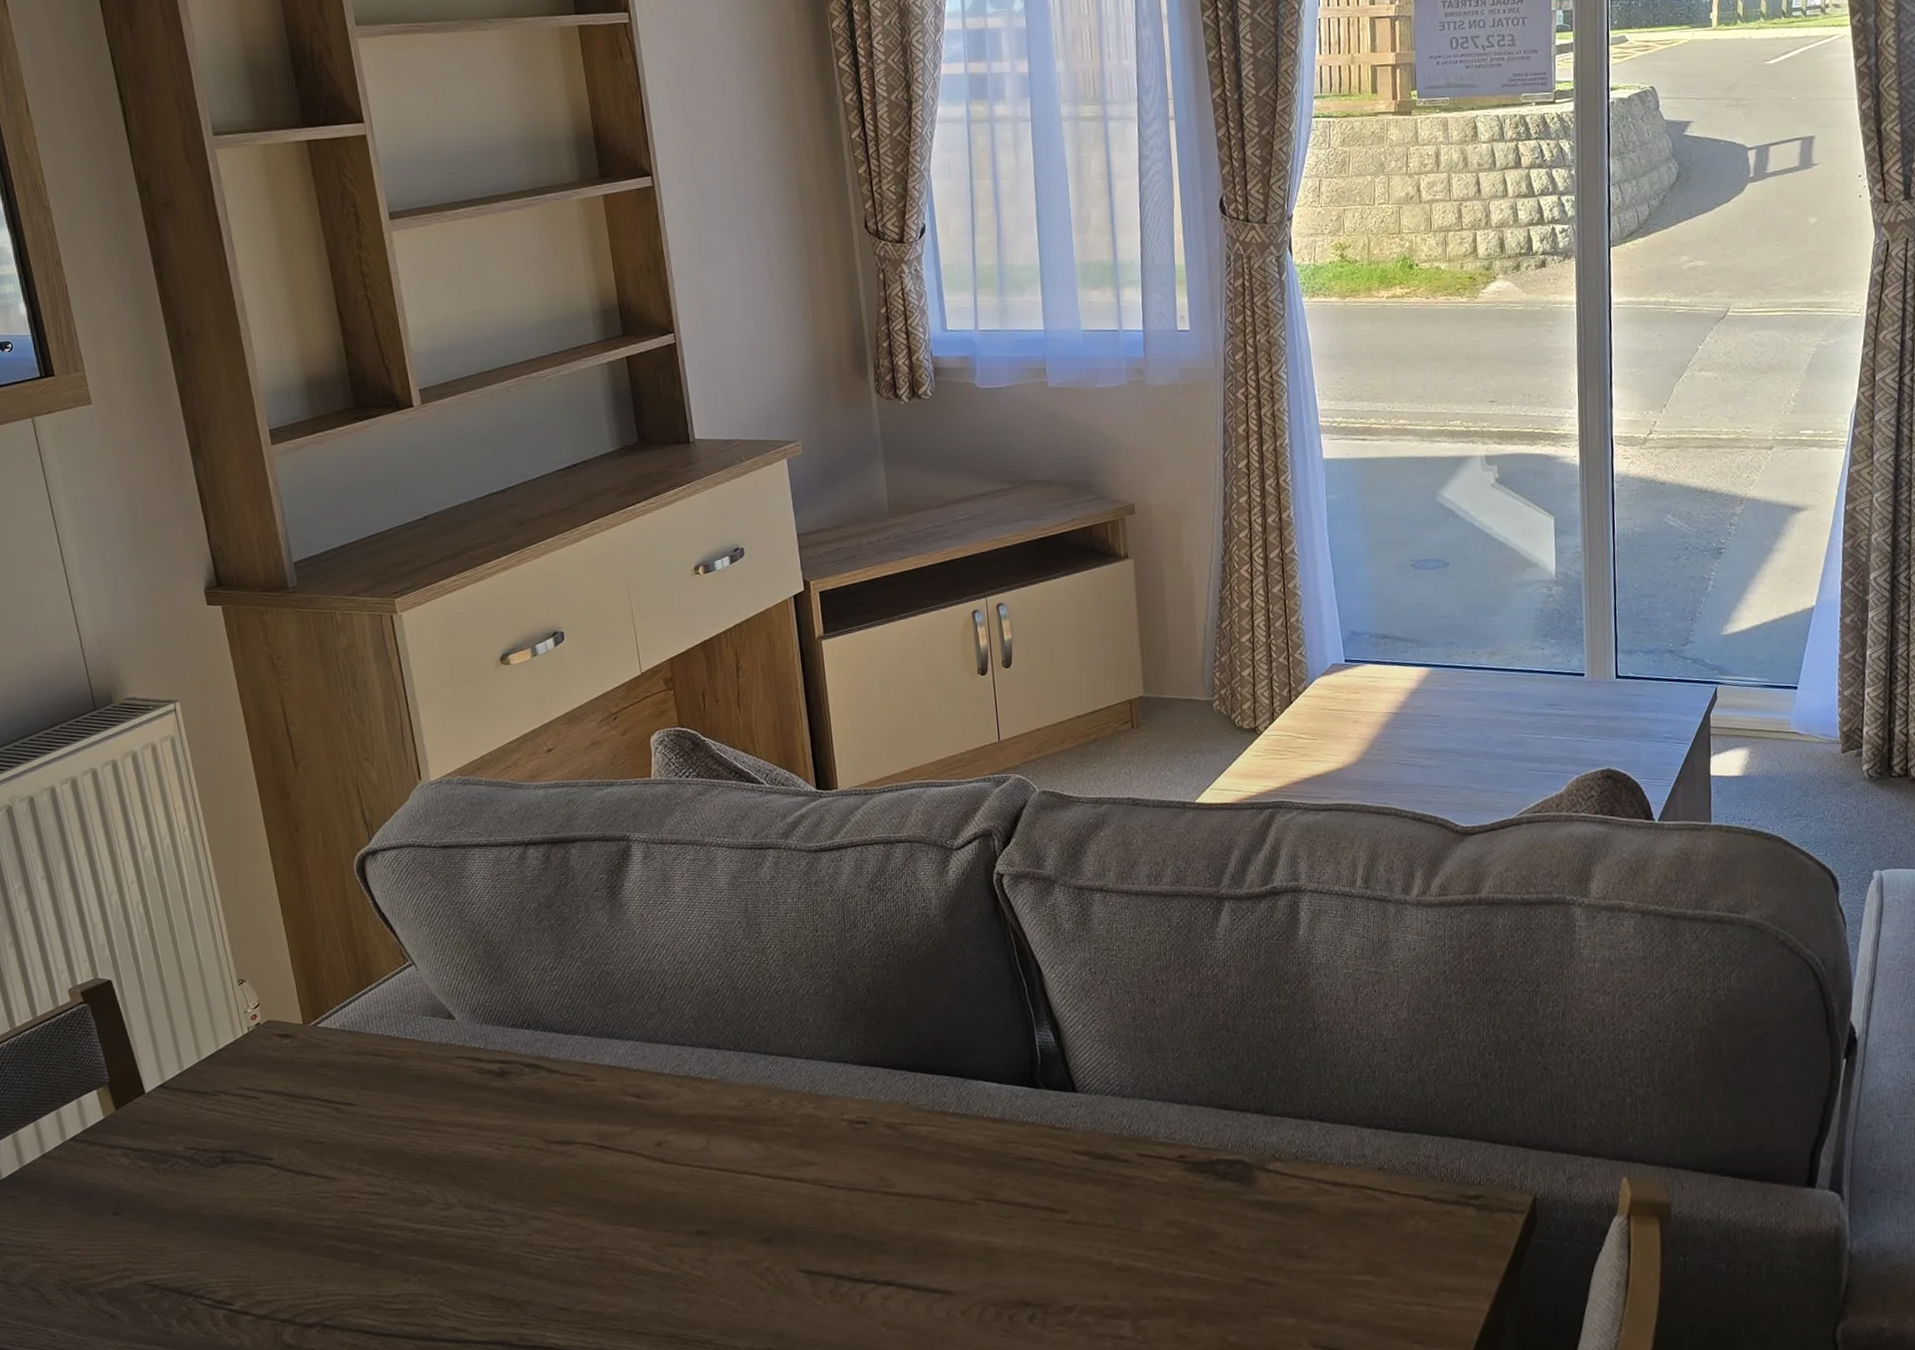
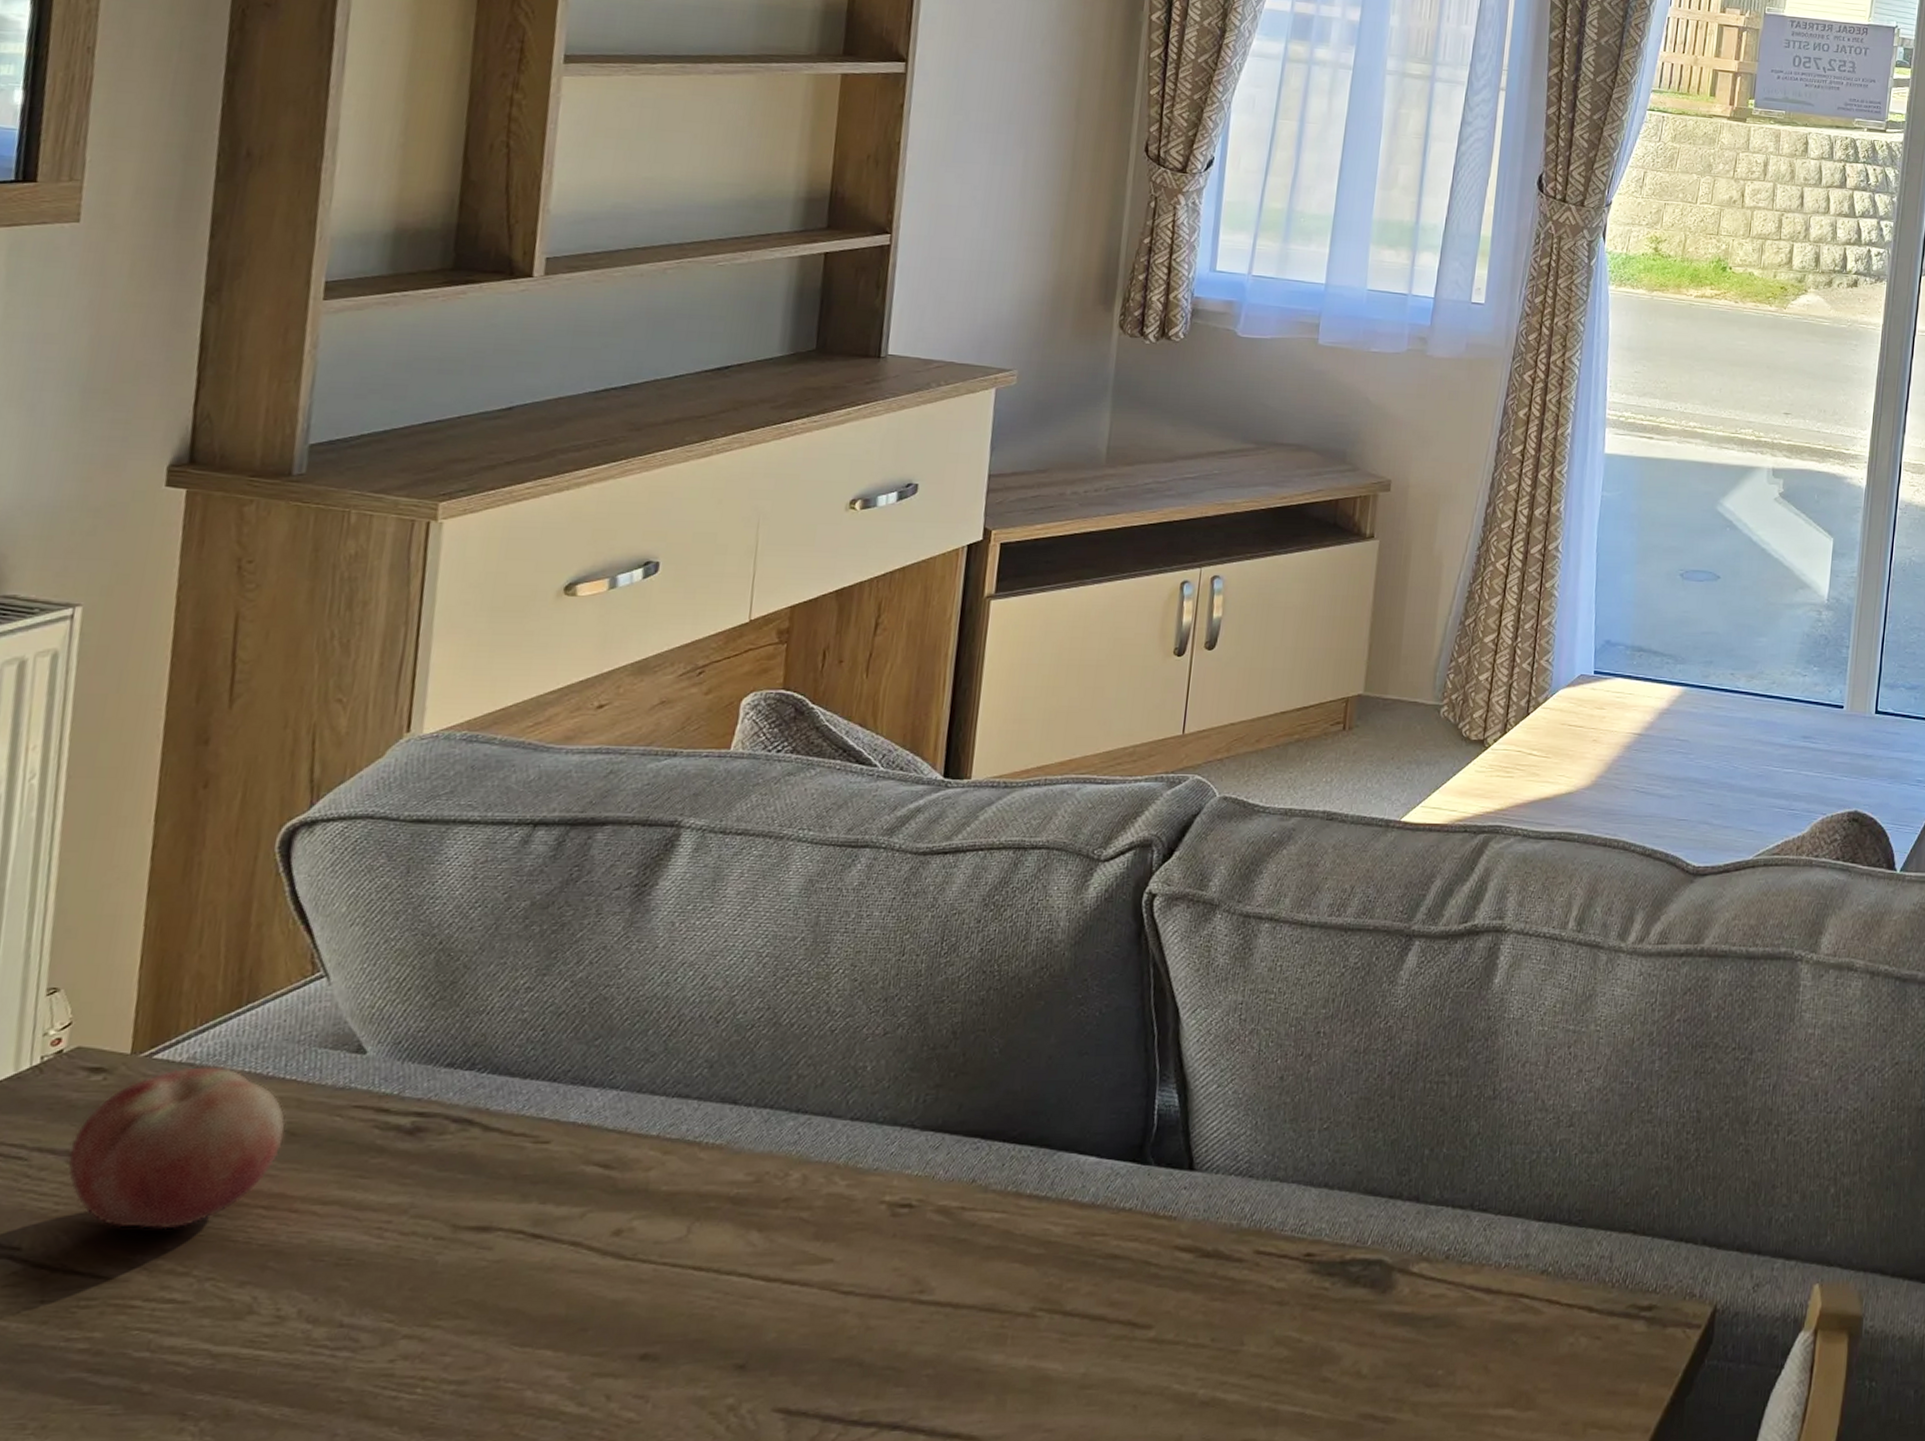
fruit: none [283,1031,418,1145] -> present [67,1066,286,1230]

